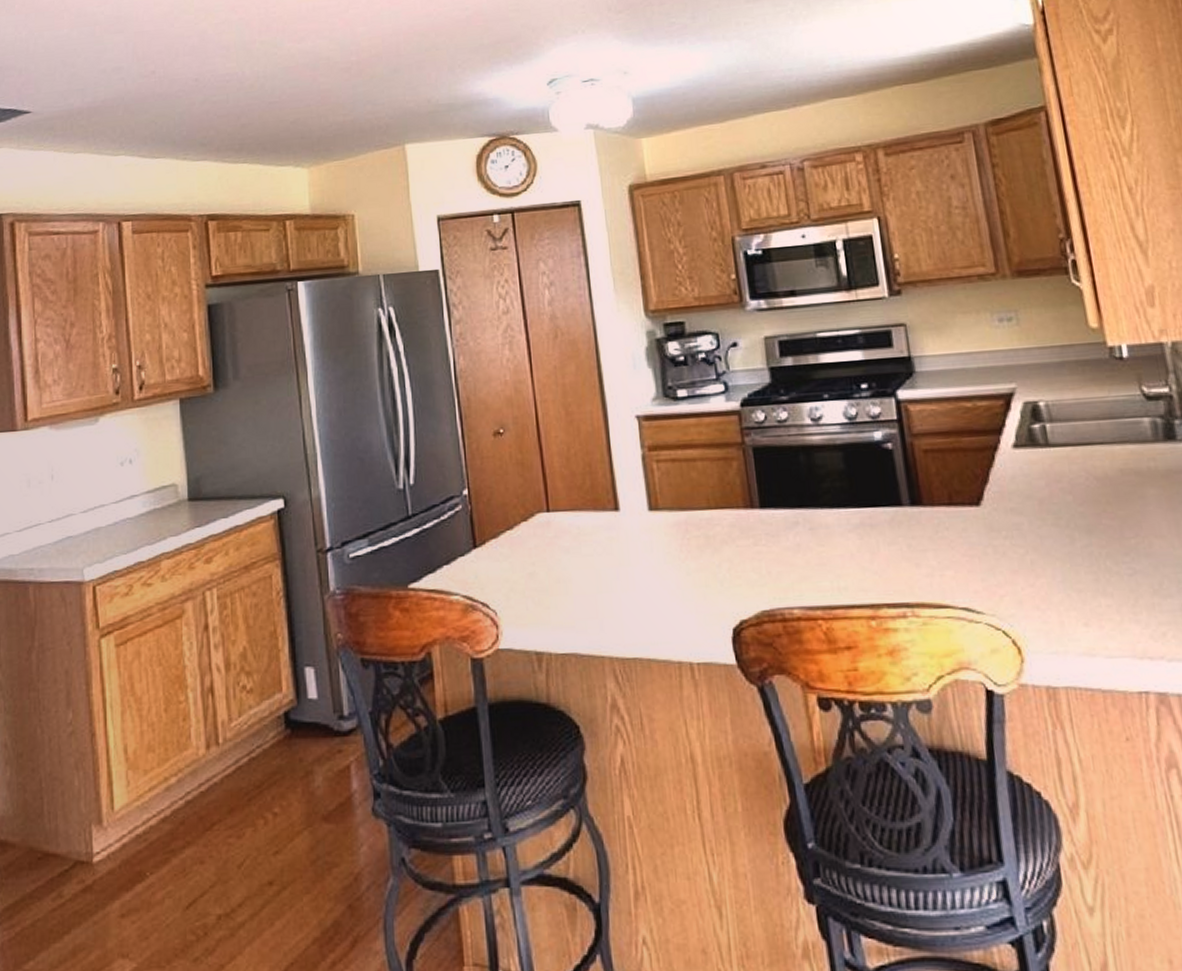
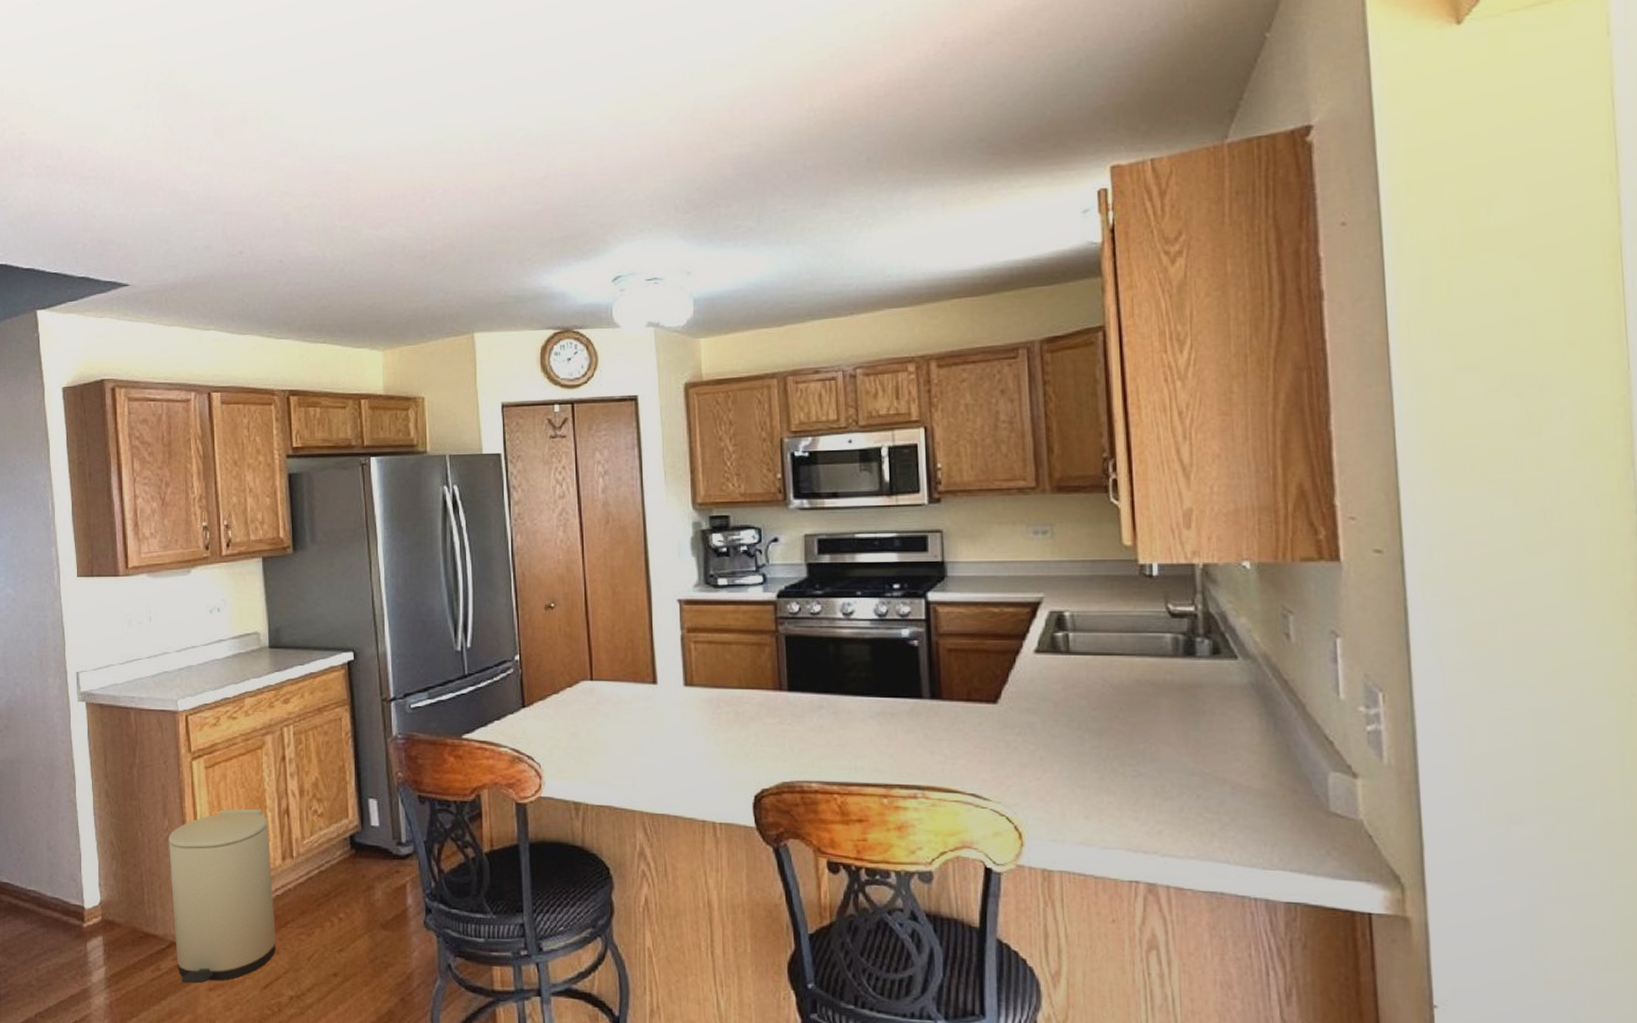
pedal bin: none [72,689,200,911] -> present [168,808,276,984]

